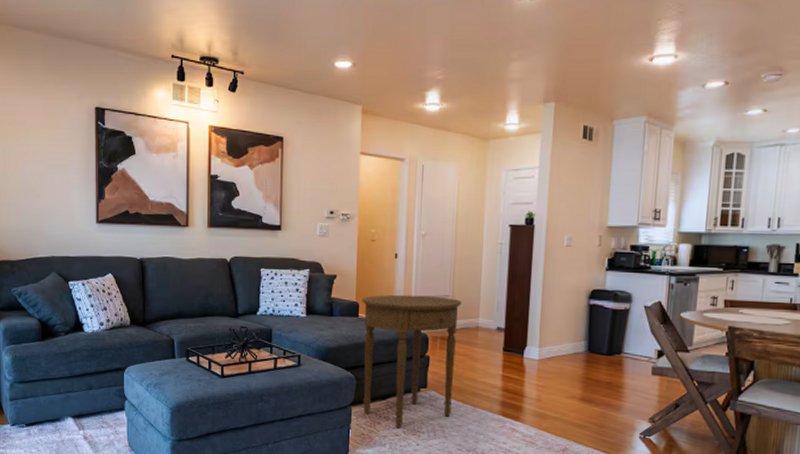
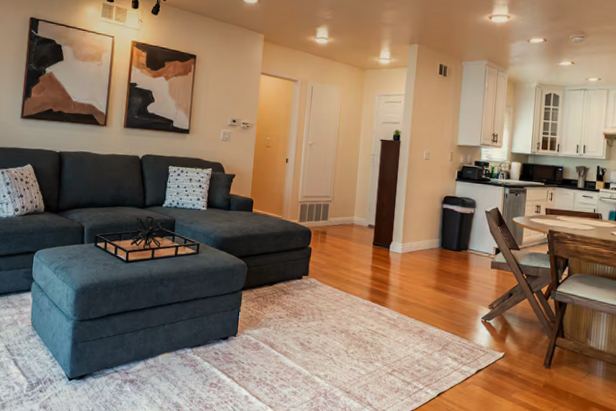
side table: present [362,294,462,428] -> none [252,193,340,311]

